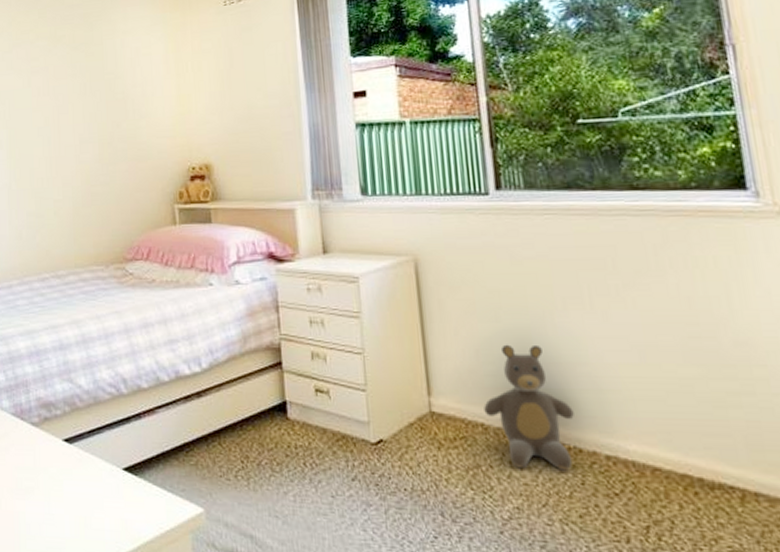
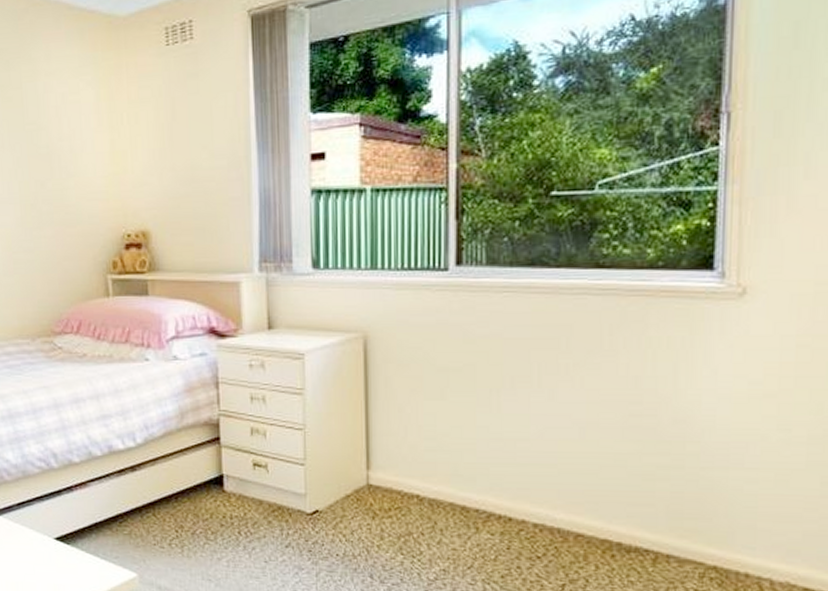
teddy bear: present [484,344,574,471] -> none [421,421,508,537]

